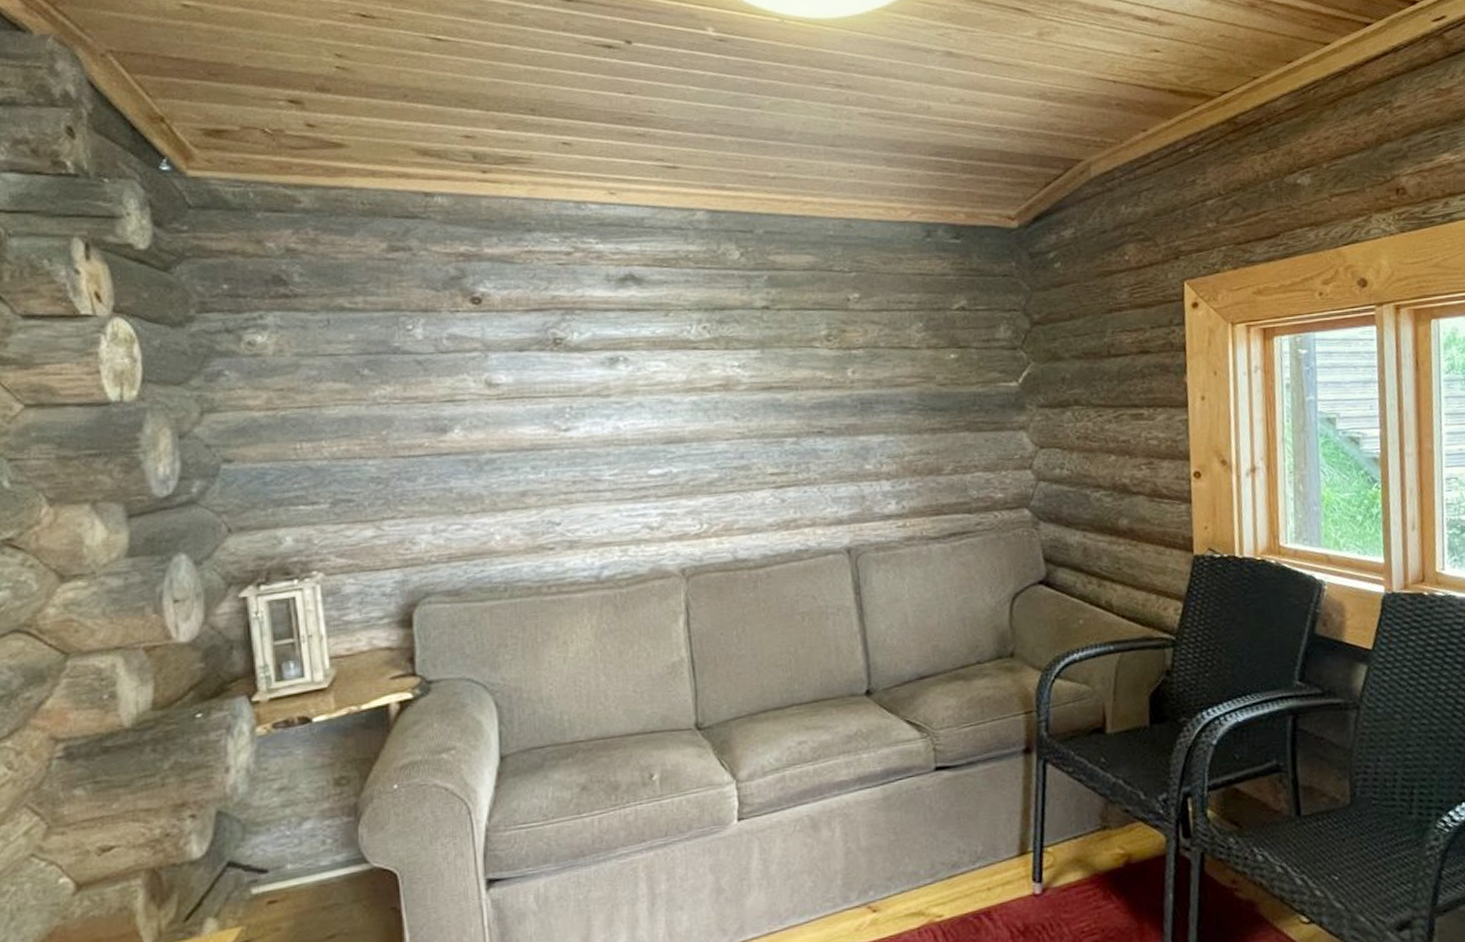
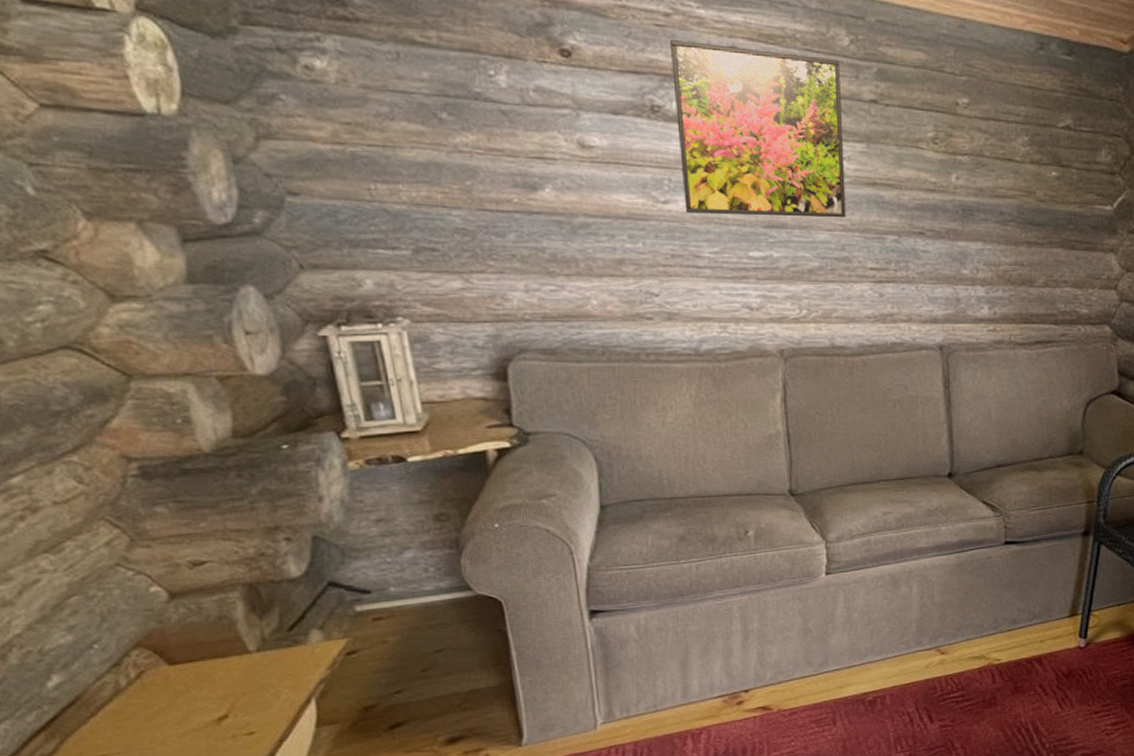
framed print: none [572,273,744,438] -> present [670,40,846,218]

